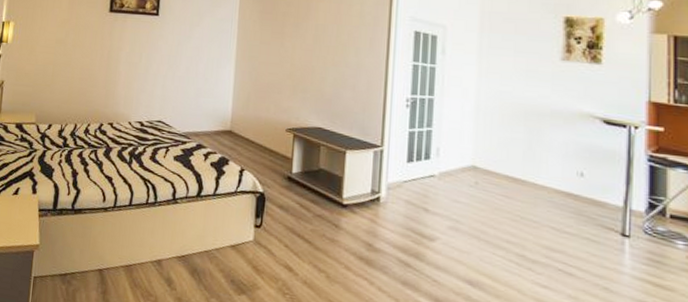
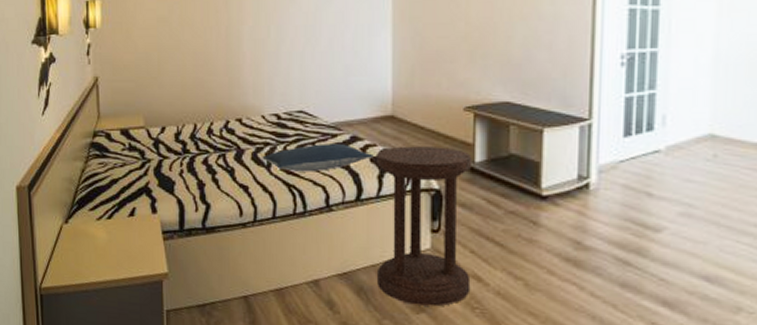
pillow: none [126,148,214,171] -> present [262,144,373,172]
side table: none [209,155,290,290] -> present [377,146,471,307]

